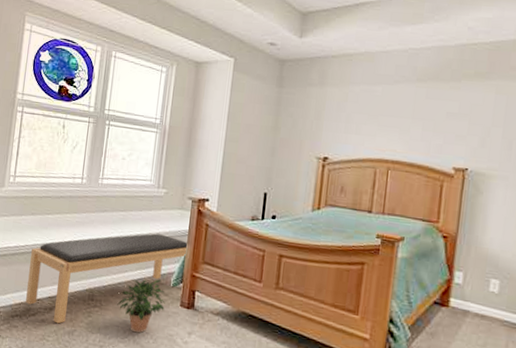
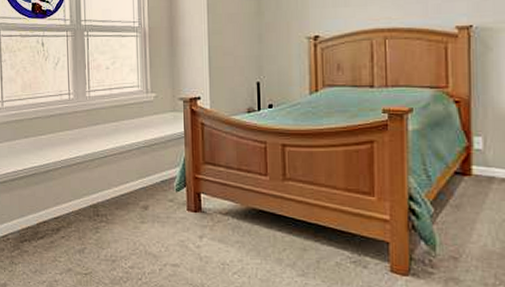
bench: present [26,233,188,324] -> none [30,140,186,244]
potted plant: present [117,279,165,334] -> none [123,186,172,243]

